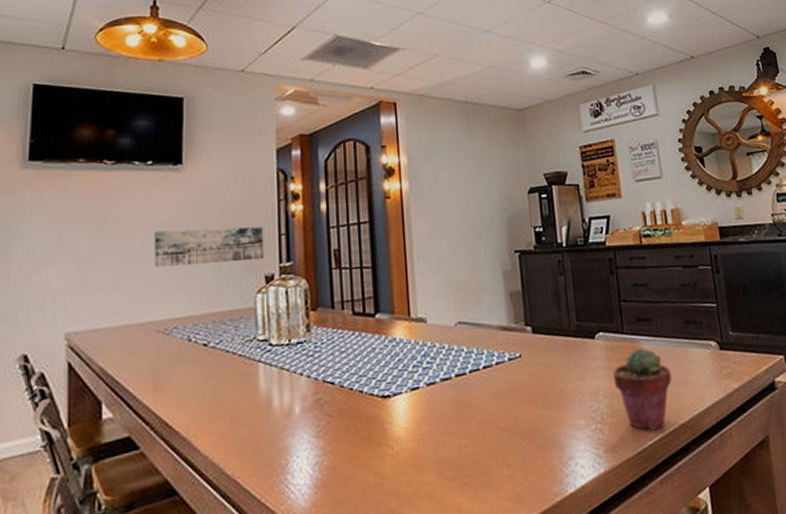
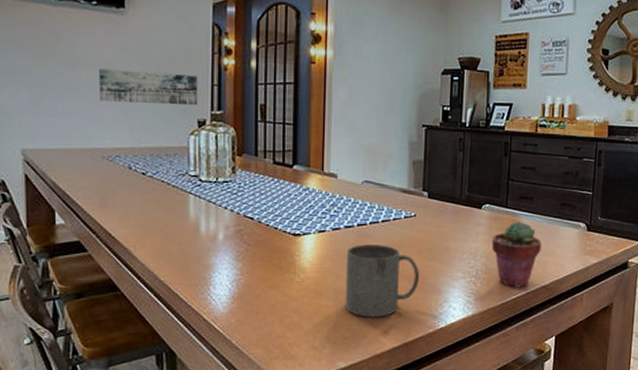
mug: none [446,396,536,492] -> present [345,245,419,317]

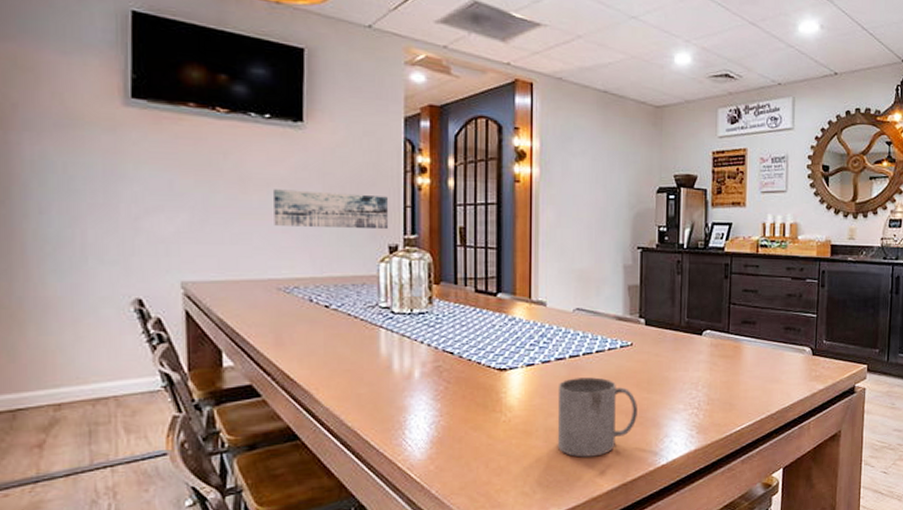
potted succulent: present [491,221,542,288] -> none [713,347,766,419]

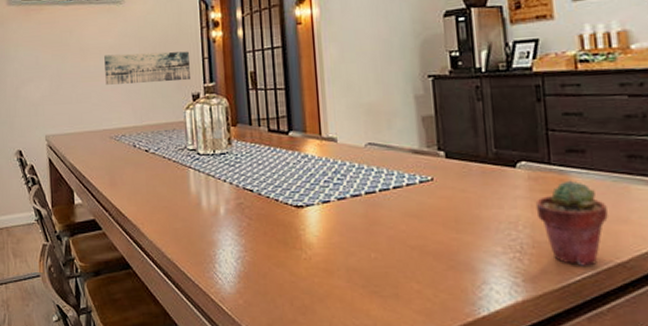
mug: present [557,377,637,458] -> none [356,215,447,301]
potted succulent: none [713,347,766,419] -> present [535,180,608,266]

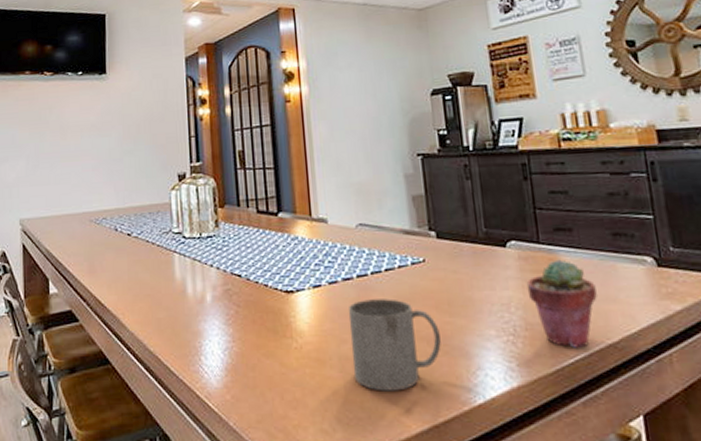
wall art: present [104,51,190,85] -> none [86,129,176,165]
mug: none [356,215,447,301] -> present [348,298,441,392]

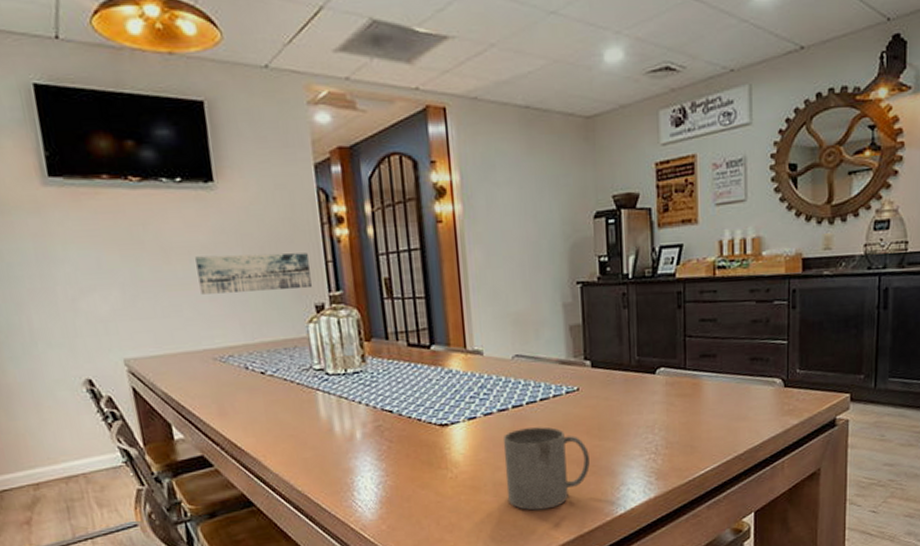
wall art: none [86,129,176,165] -> present [195,253,312,295]
potted succulent: present [526,259,597,348] -> none [670,383,730,461]

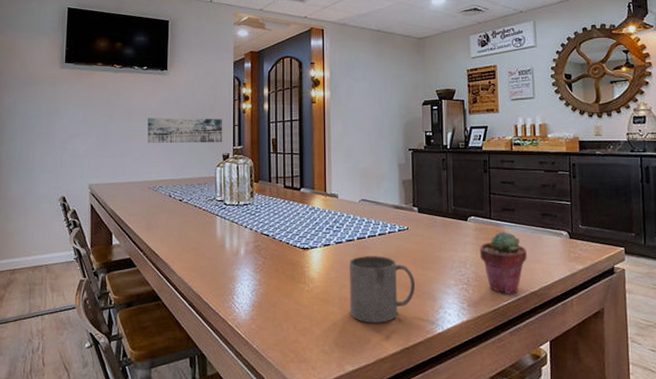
potted succulent: none [670,383,730,461] -> present [479,231,527,294]

